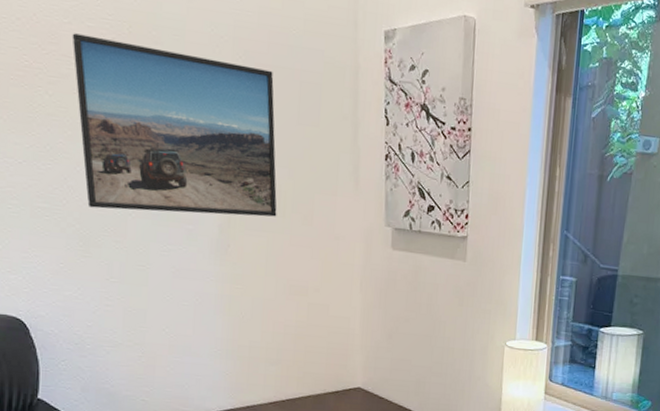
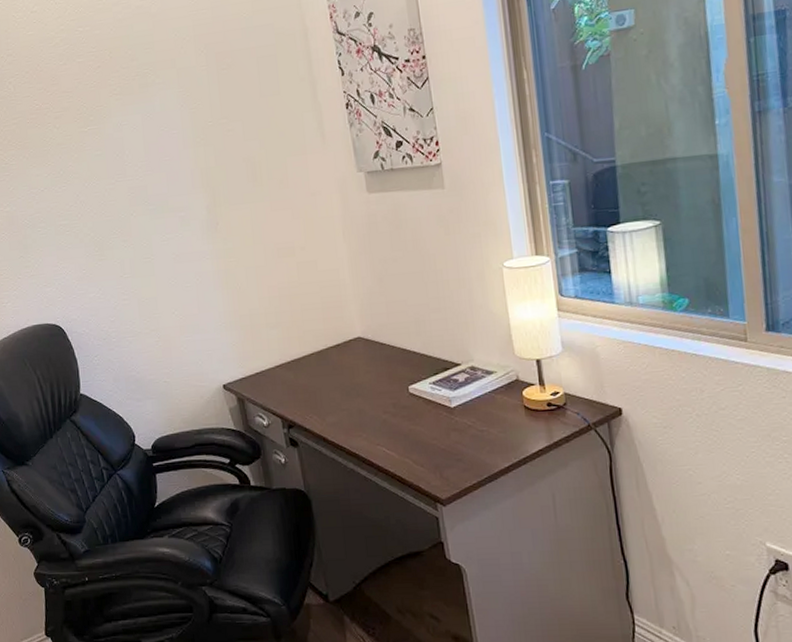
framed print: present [72,33,277,217] -> none [67,55,255,216]

